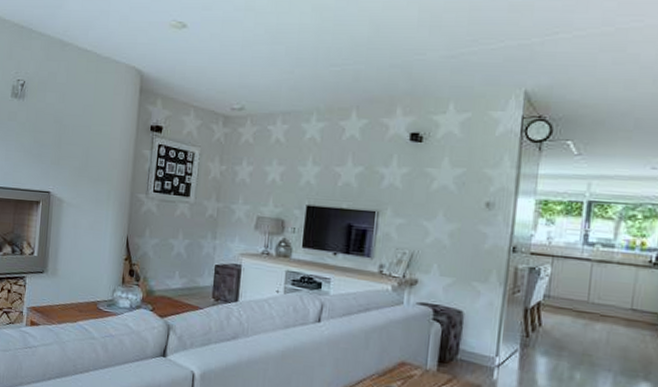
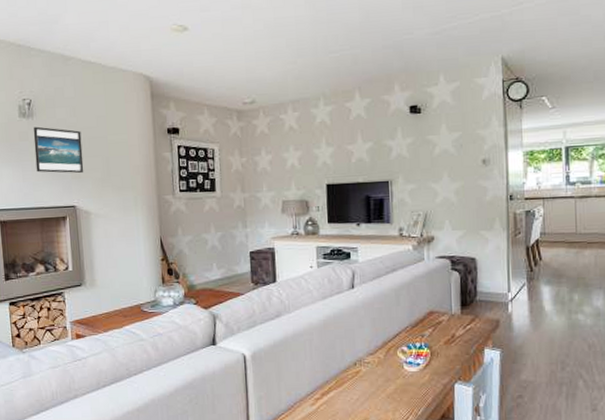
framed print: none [19,108,67,160] -> present [33,126,84,174]

